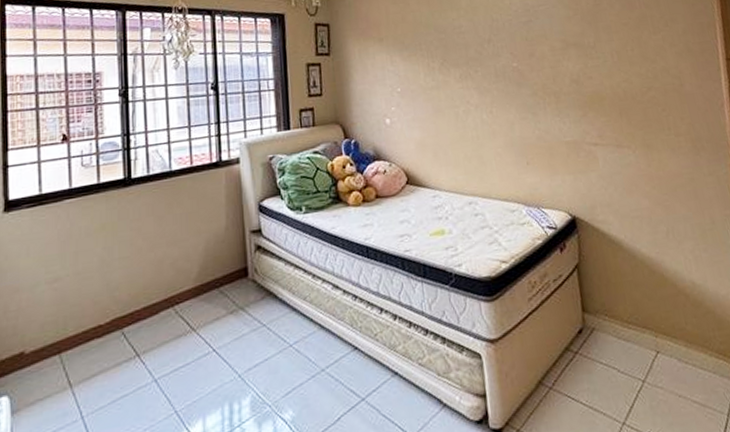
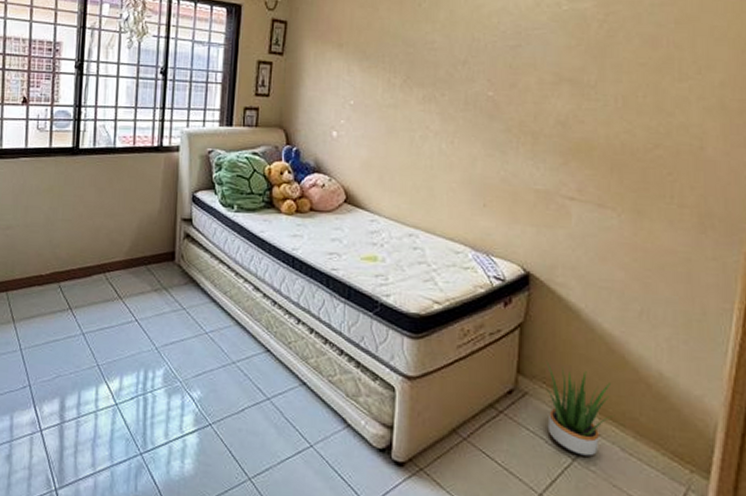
potted plant: none [603,293,668,376] -> present [546,360,616,456]

